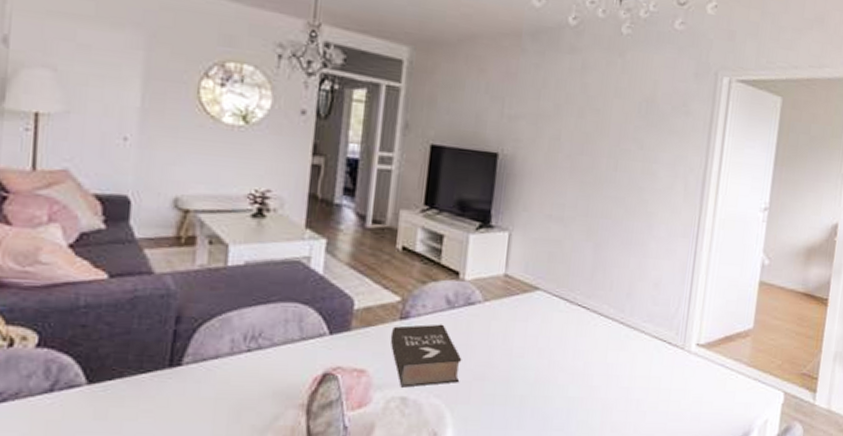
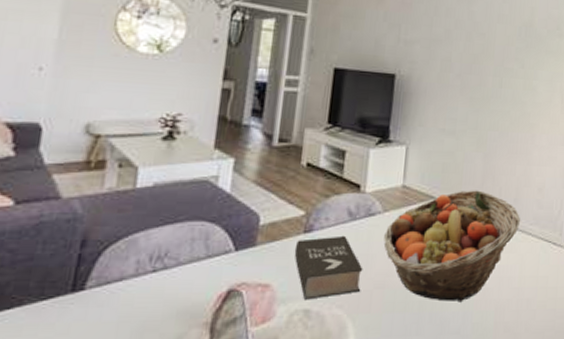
fruit basket: none [484,282,634,399] -> present [384,190,521,303]

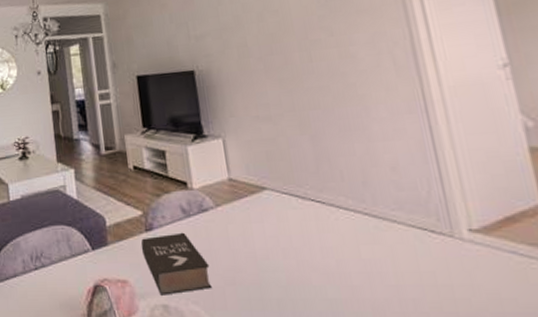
fruit basket: present [384,190,521,303] -> none [222,176,378,301]

